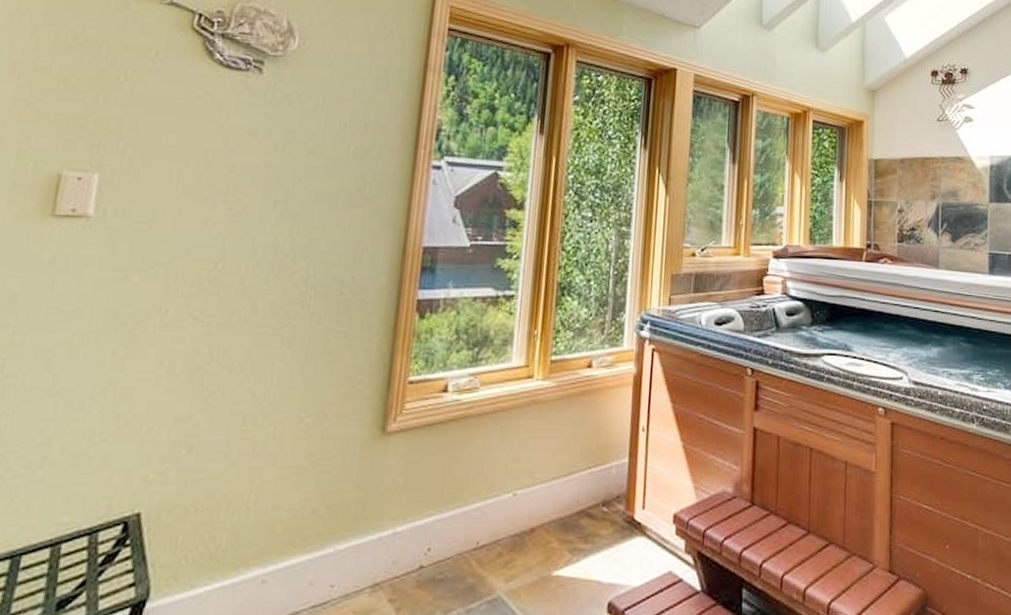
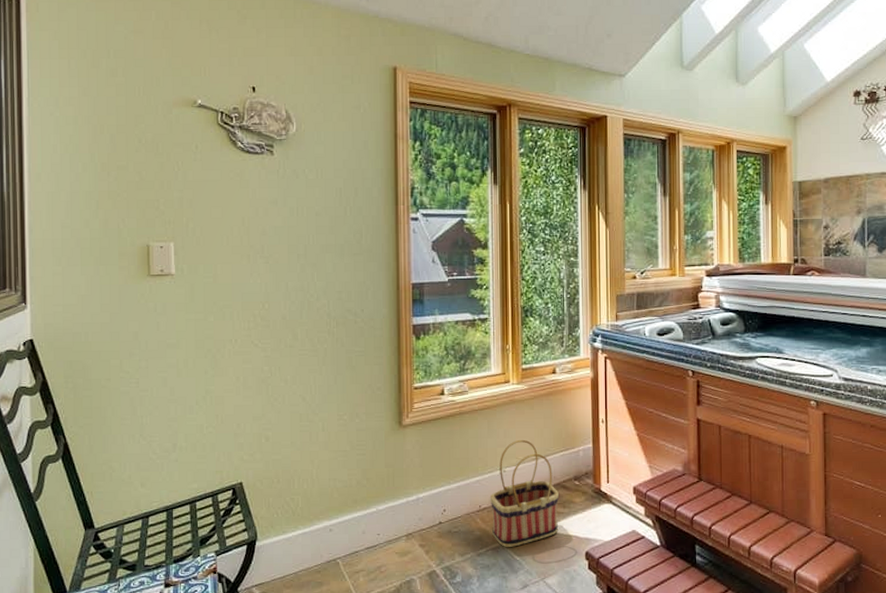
basket: none [490,452,581,601] -> present [489,439,559,548]

